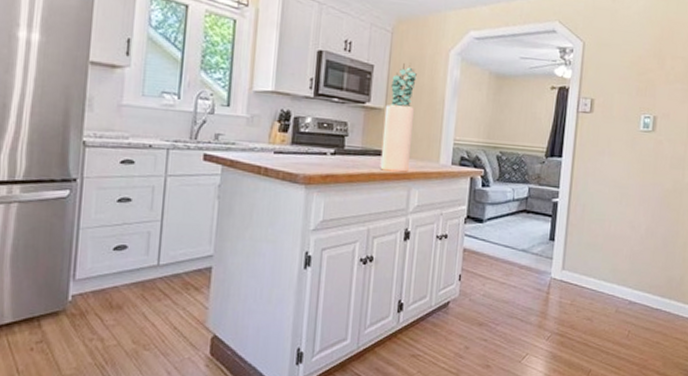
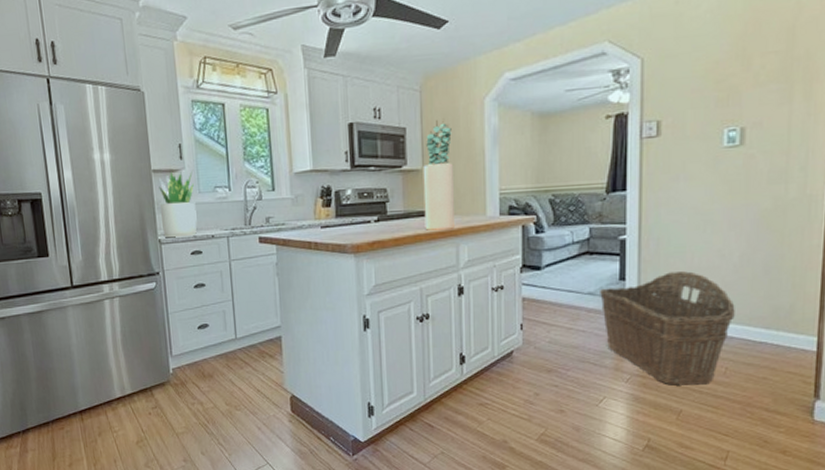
planter: none [90,68,139,143] -> present [159,170,197,238]
wicker basket: none [532,236,640,346] -> present [600,270,735,385]

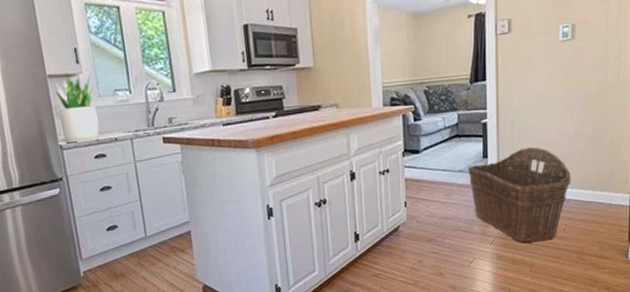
vase: present [423,118,455,232] -> none [314,19,345,124]

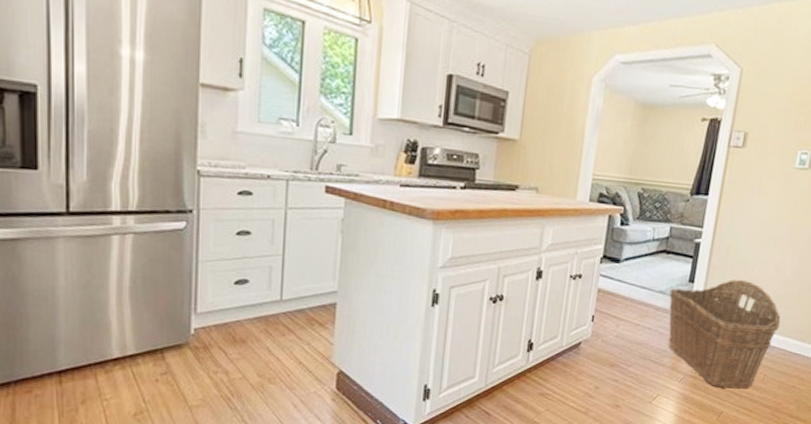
planter: present [56,75,100,144] -> none [203,91,253,173]

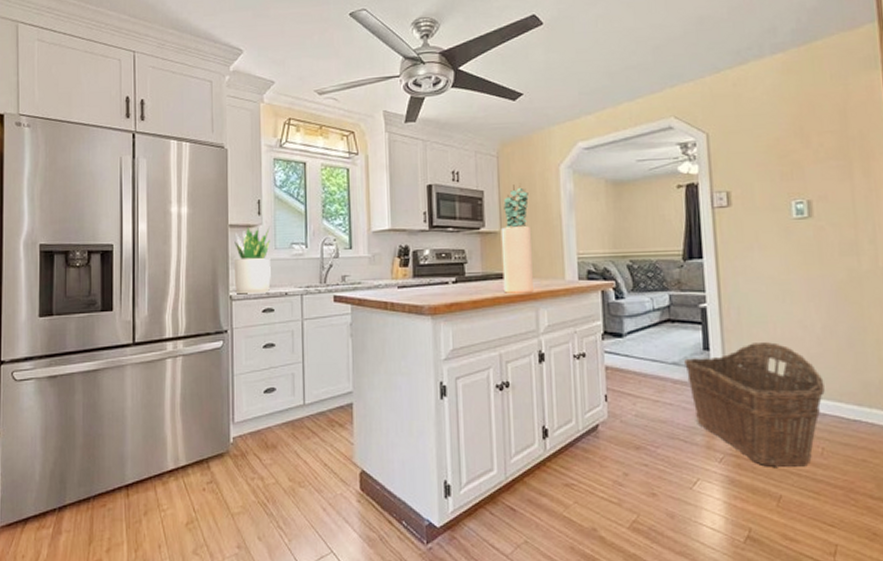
planter: none [203,91,253,173] -> present [233,226,271,295]
vase: none [513,89,556,210] -> present [500,183,533,295]

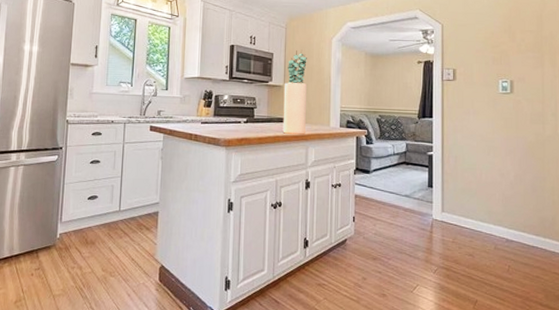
planter: present [233,226,271,295] -> none [71,66,104,120]
wicker basket: present [684,341,825,467] -> none [414,183,513,279]

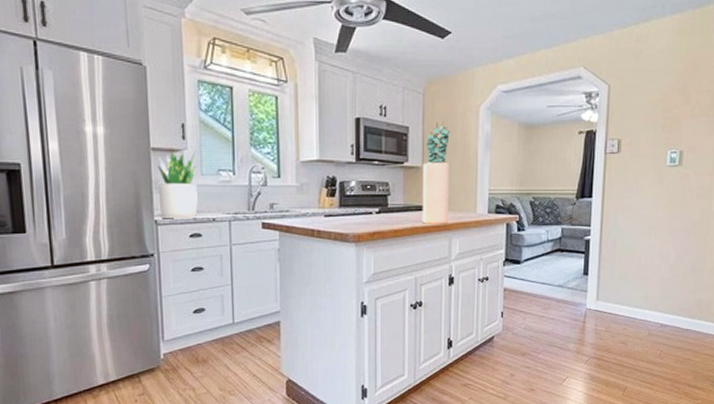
planter: none [71,66,104,120] -> present [158,151,198,219]

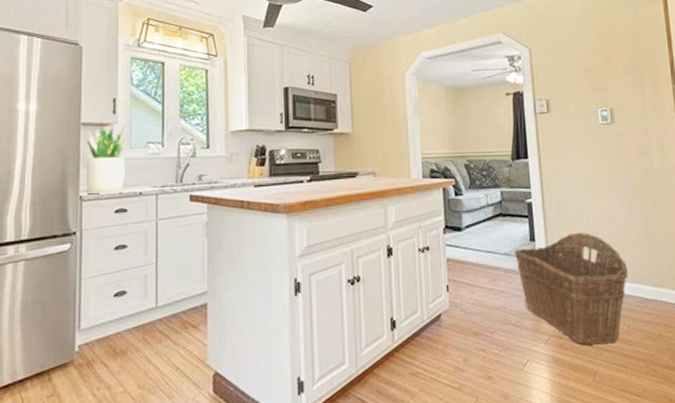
vase: present [422,121,451,225] -> none [352,88,382,192]
wicker basket: none [567,268,670,366] -> present [514,232,628,345]

